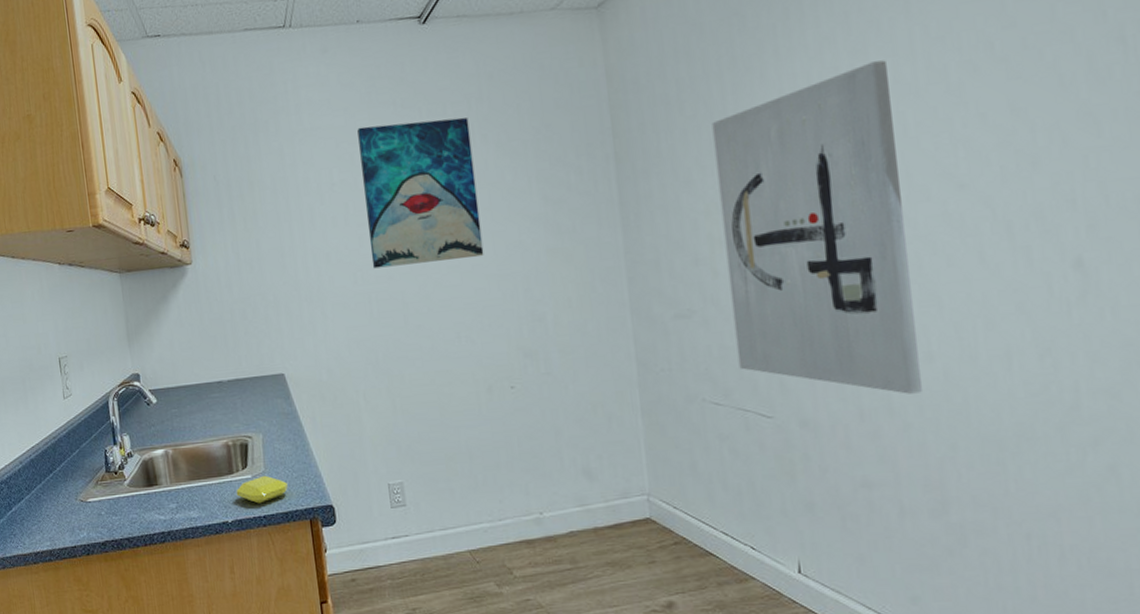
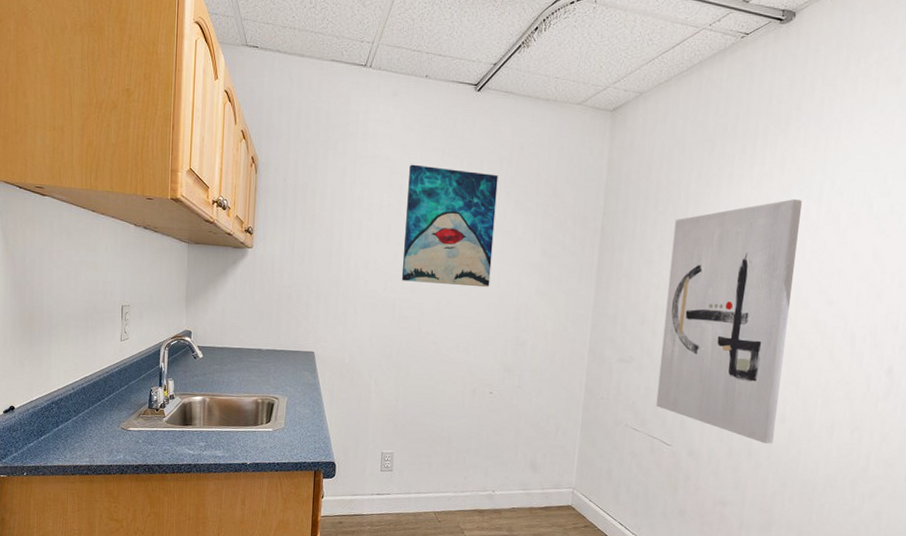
soap bar: present [236,475,288,504] -> none [257,430,301,453]

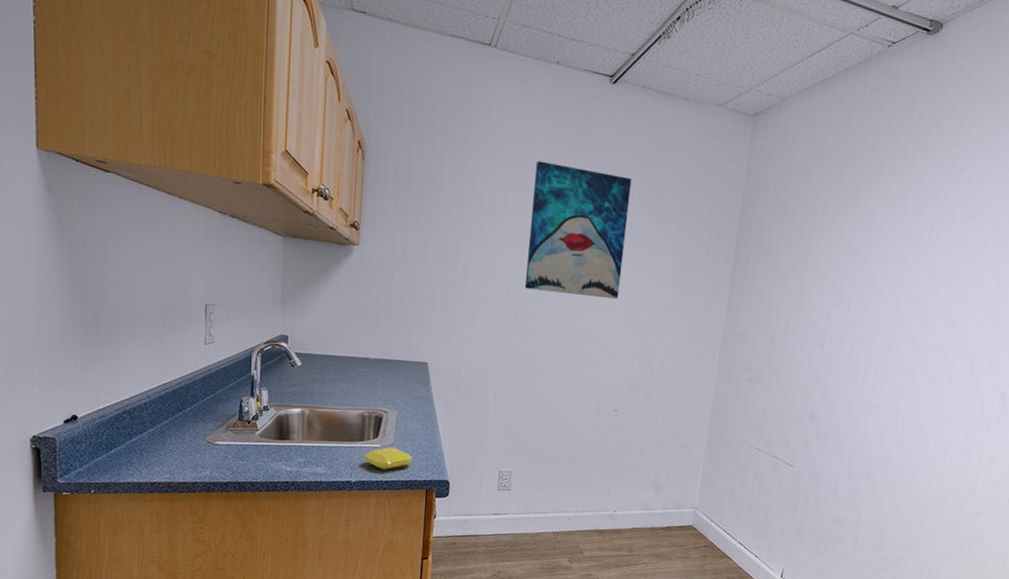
soap bar: none [257,430,301,453] -> present [363,446,412,470]
wall art: present [656,199,802,444] -> none [781,220,935,466]

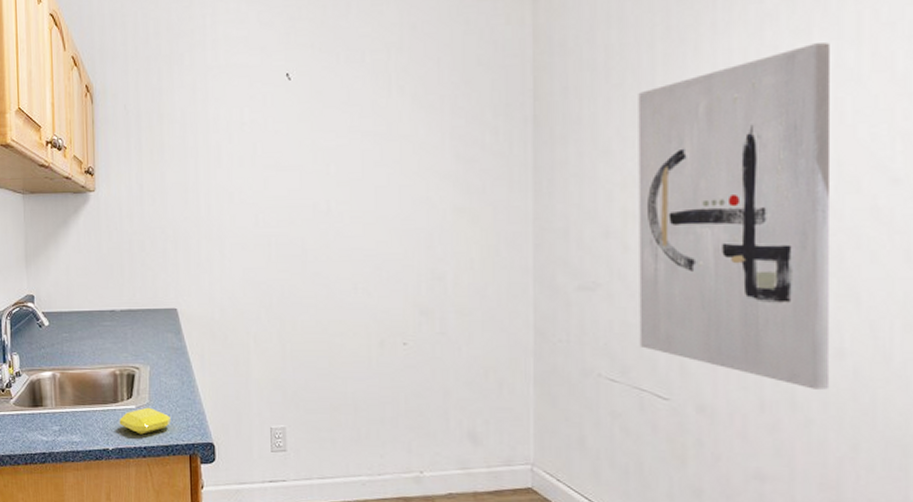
wall art: present [524,160,632,300] -> none [273,66,389,212]
wall art: none [781,220,935,466] -> present [638,42,831,390]

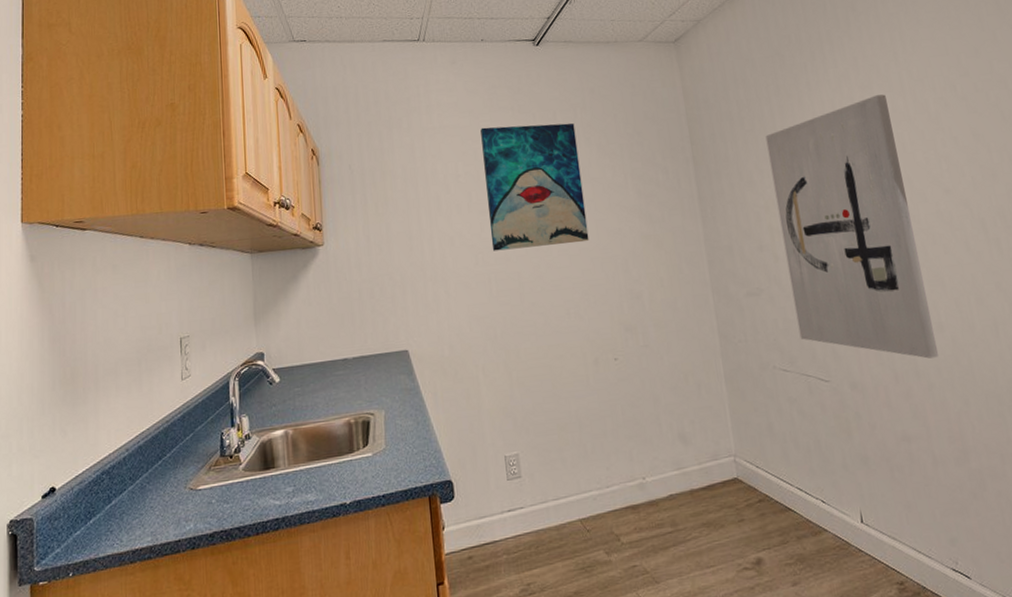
soap bar: present [119,407,170,435] -> none [355,452,408,483]
wall art: none [273,66,389,212] -> present [480,123,589,251]

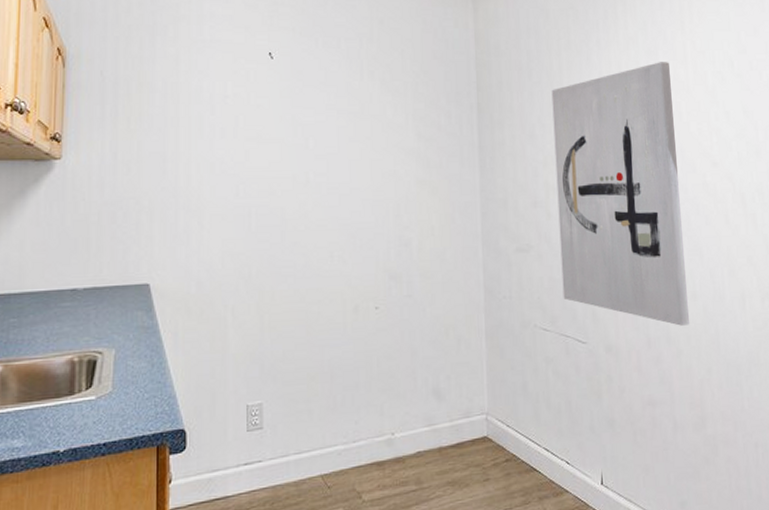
wall art: present [480,123,589,251] -> none [255,47,362,183]

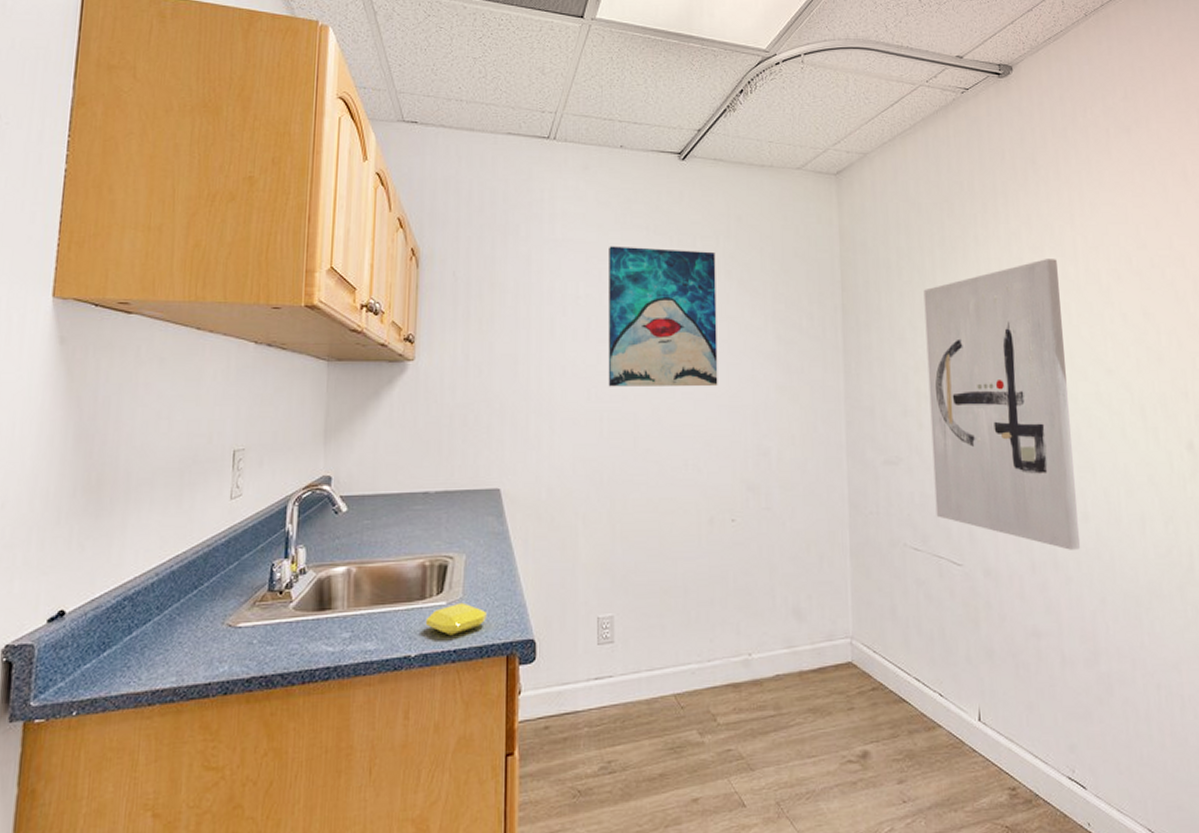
soap bar: none [74,396,136,429] -> present [425,602,486,636]
wall art: none [255,47,362,183] -> present [608,246,718,387]

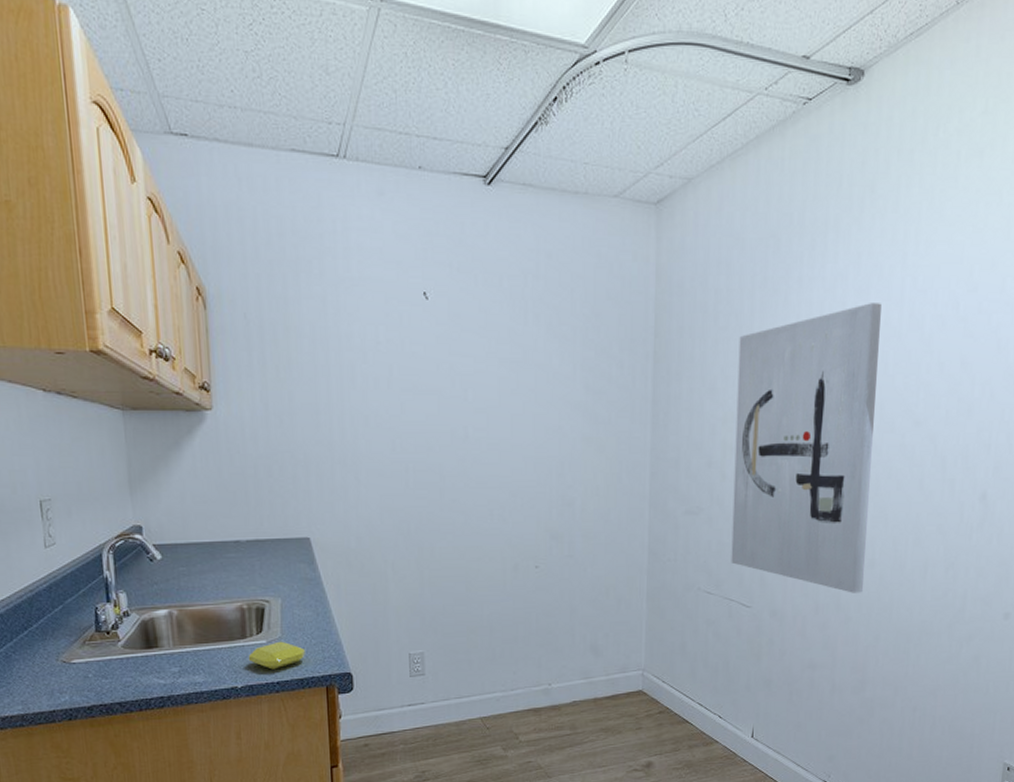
wall art: present [608,246,718,387] -> none [409,285,524,438]

